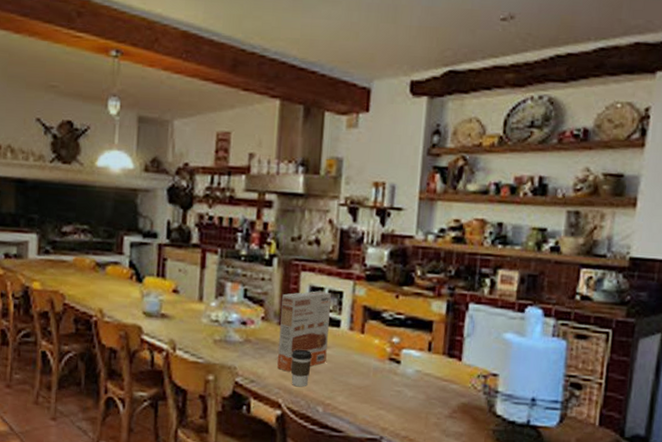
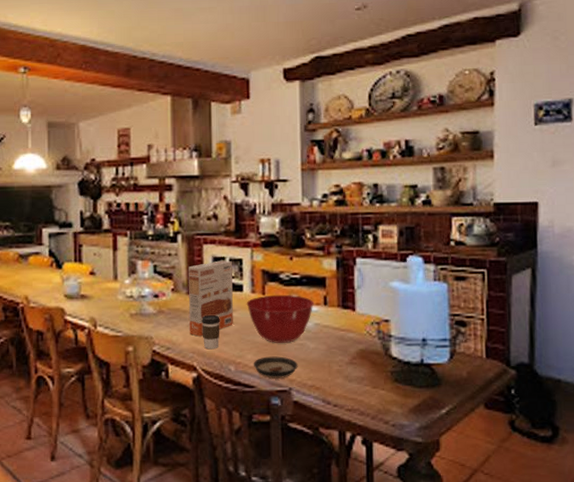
mixing bowl: none [342,334,417,388] -> present [246,294,314,343]
saucer: none [343,400,393,426] -> present [253,356,298,379]

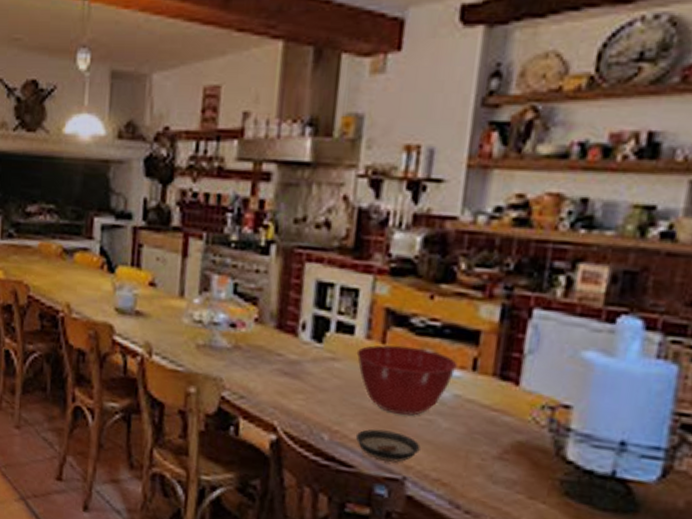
cereal box: present [189,260,233,337] -> none [273,287,344,388]
coffee cup: present [201,314,220,350] -> none [290,360,317,408]

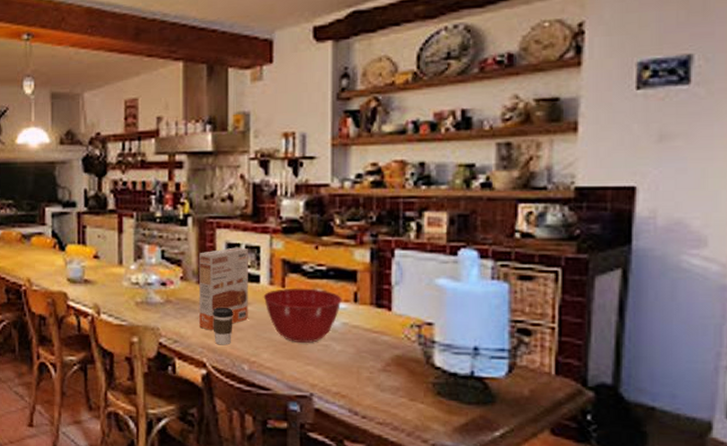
cereal box: none [273,287,344,388] -> present [199,247,248,331]
coffee cup: none [290,360,317,408] -> present [213,307,233,346]
saucer: present [355,429,421,463] -> none [269,357,321,382]

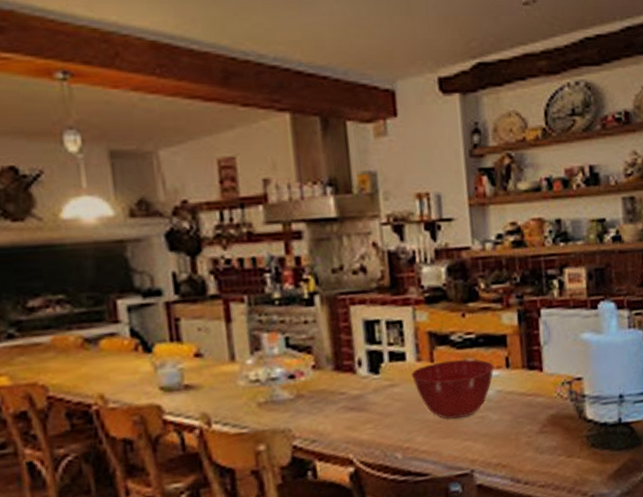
cereal box: present [199,247,248,331] -> none [332,323,397,422]
coffee cup: present [213,307,233,346] -> none [355,392,380,436]

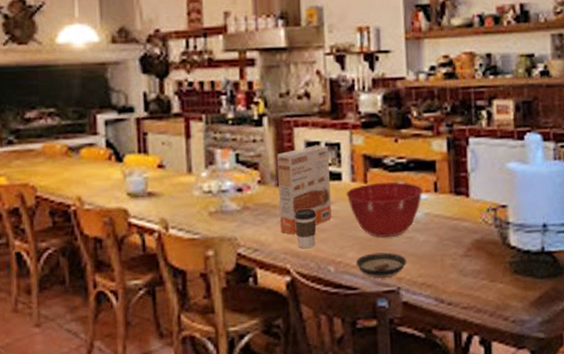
cereal box: none [332,323,397,422] -> present [277,145,332,235]
coffee cup: none [355,392,380,436] -> present [294,208,317,249]
saucer: none [424,434,480,462] -> present [355,252,407,278]

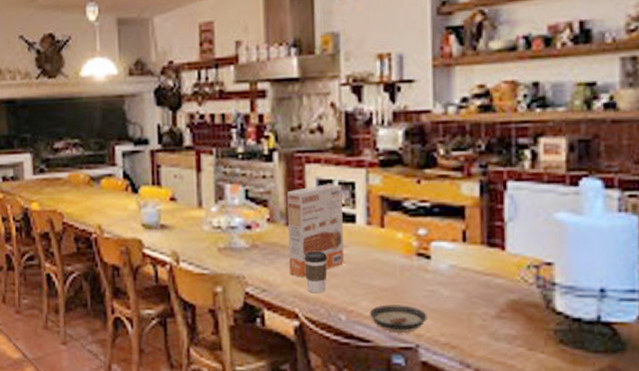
mixing bowl: present [346,181,423,238] -> none [360,227,449,288]

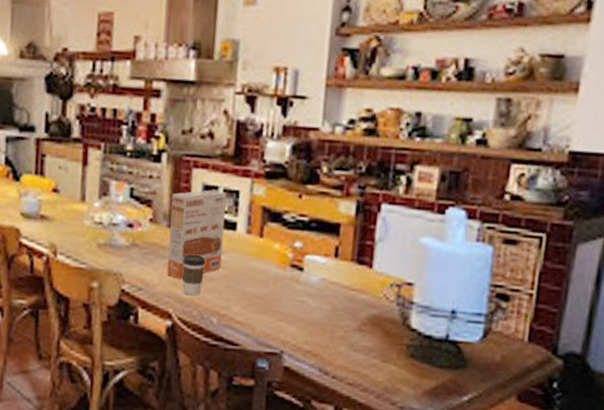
saucer: present [369,304,428,333] -> none [239,311,294,339]

